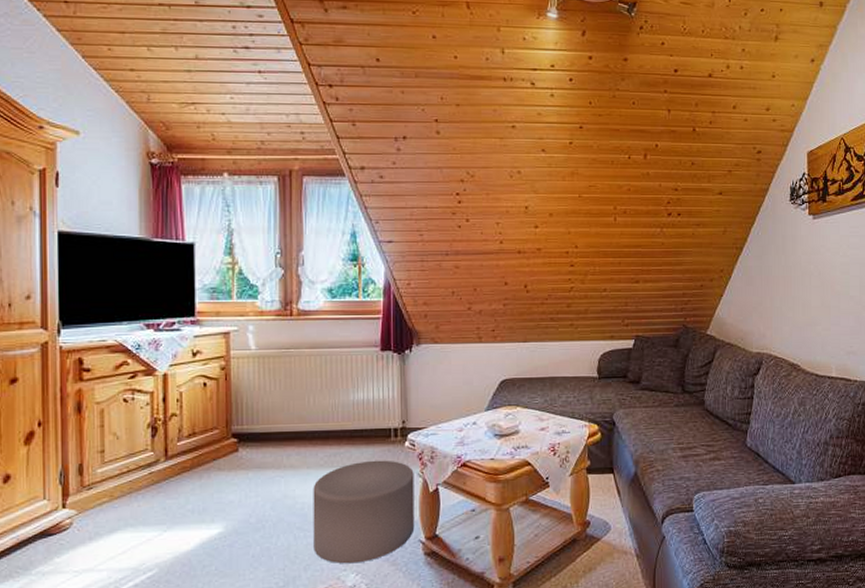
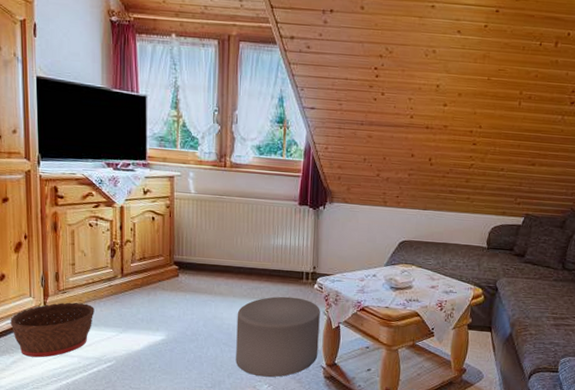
basket: none [16,499,130,579] -> present [10,302,94,358]

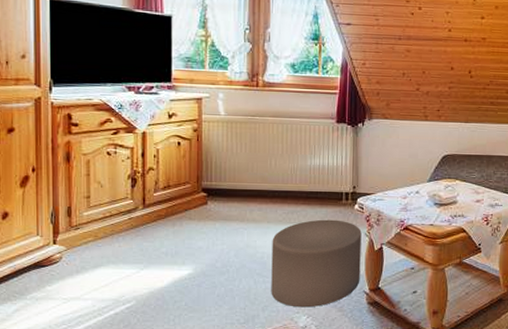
basket: present [10,302,94,358] -> none [13,239,112,303]

